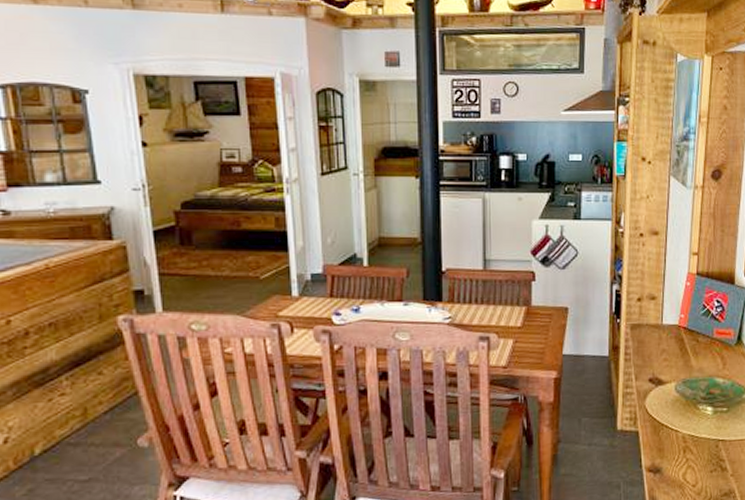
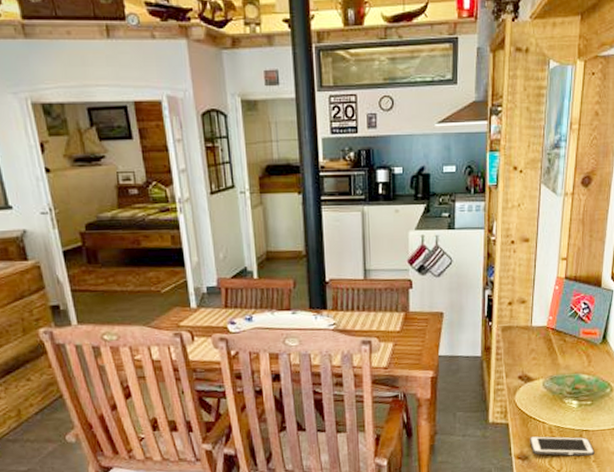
cell phone: none [661,446,733,470] -> present [529,436,595,456]

